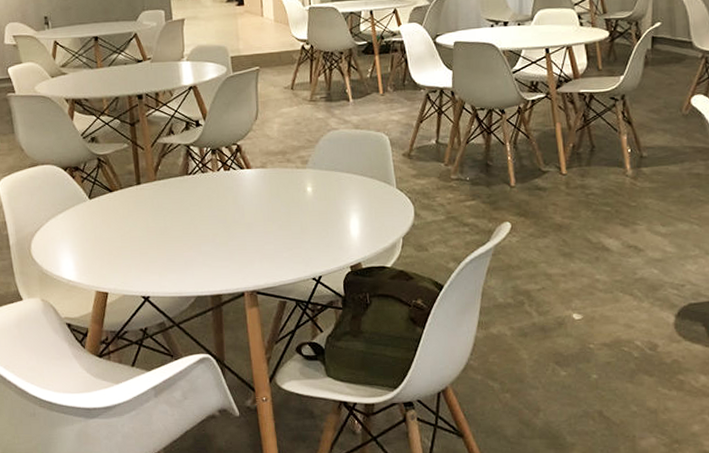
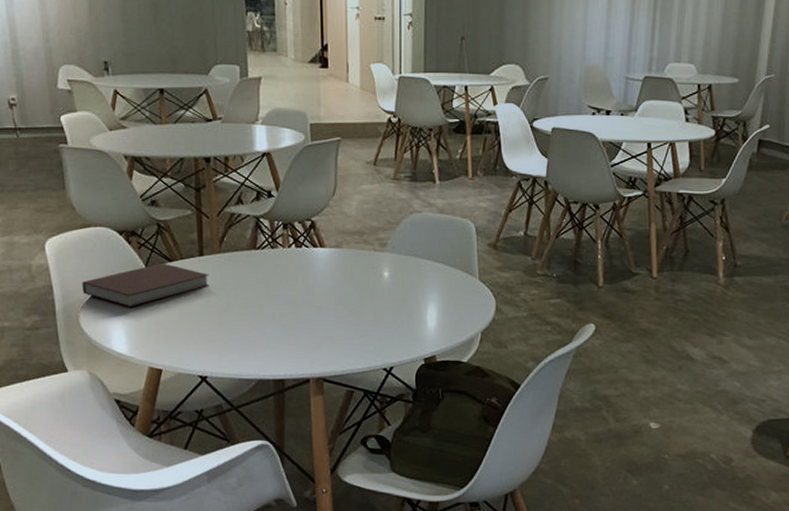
notebook: none [32,193,148,237] -> present [82,263,210,307]

